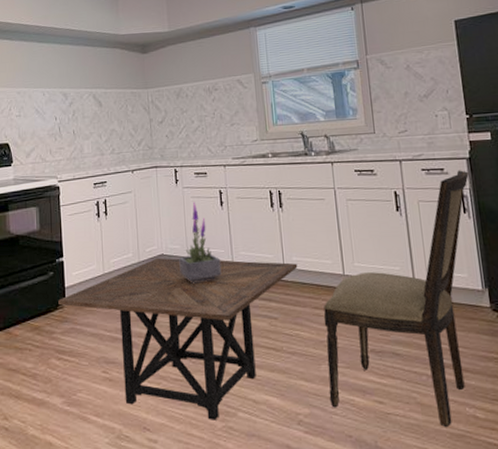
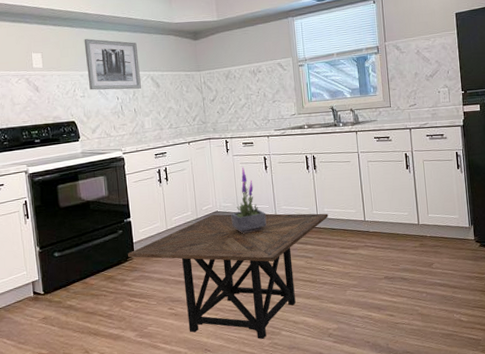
wall art: none [23,52,82,109] -> present [84,39,141,90]
dining chair: present [323,170,469,428] -> none [349,135,462,330]

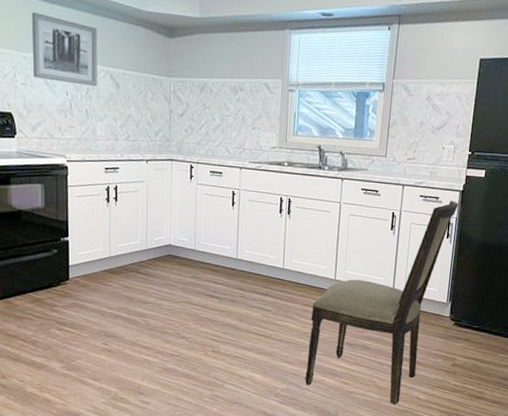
side table: present [128,213,329,339] -> none [61,247,296,389]
potted plant: present [231,167,267,234] -> none [185,199,226,274]
dining chair: none [349,135,462,330] -> present [305,200,459,405]

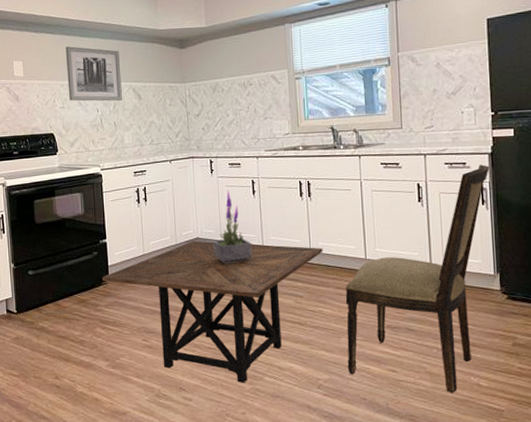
side table: none [61,247,296,389] -> present [102,240,323,383]
potted plant: none [185,199,226,274] -> present [213,190,253,264]

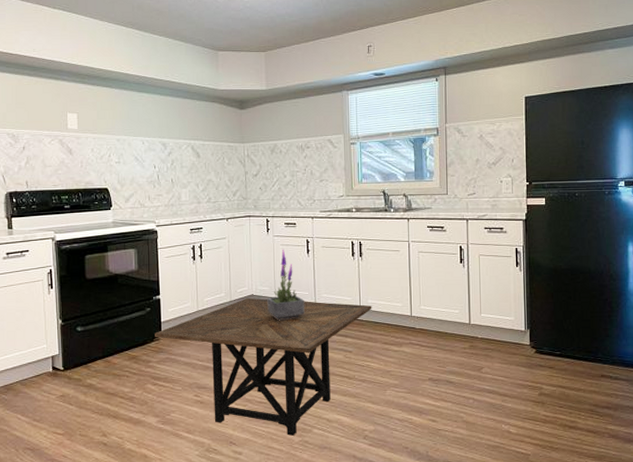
wall art: present [65,46,122,102] -> none [123,101,180,158]
dining chair: present [345,164,489,394] -> none [391,230,523,441]

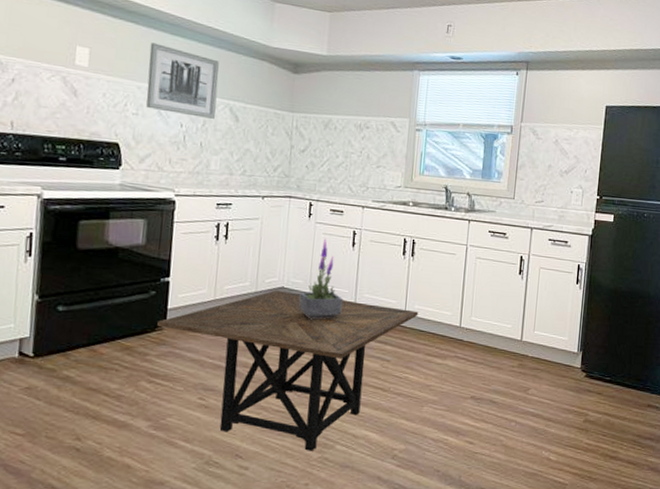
wall art: none [123,101,180,158] -> present [146,42,219,119]

